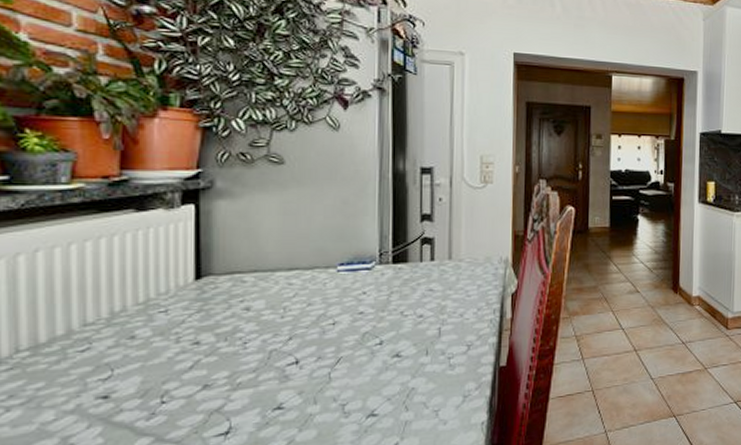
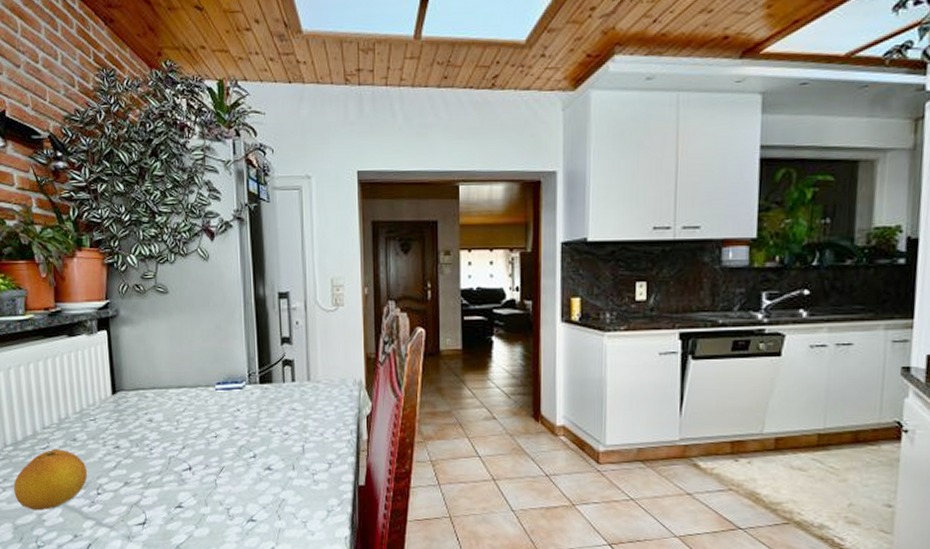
fruit: none [25,350,149,433] -> present [14,449,88,511]

